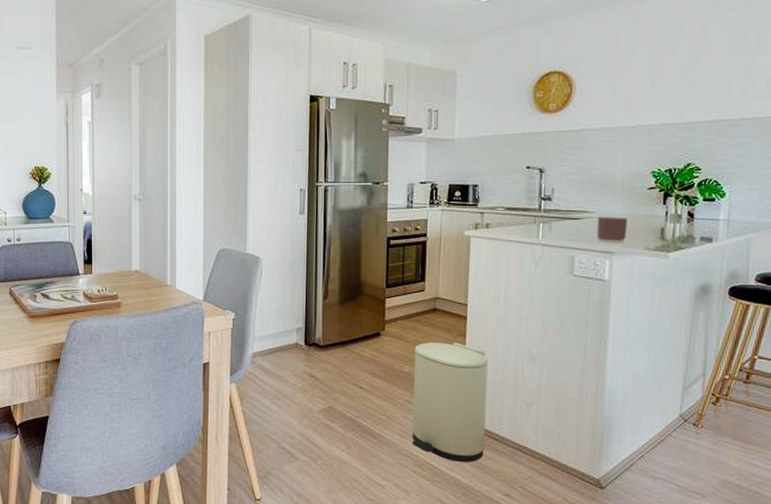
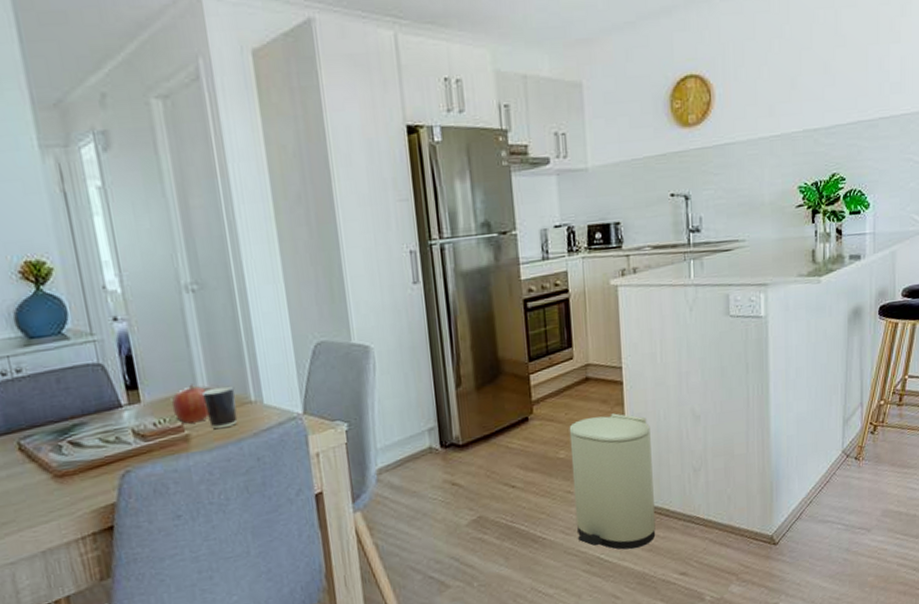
fruit: none [112,266,137,294] -> present [171,384,210,424]
mug: none [133,271,157,302] -> present [201,385,238,430]
mug: present [596,216,627,243] -> none [748,242,779,274]

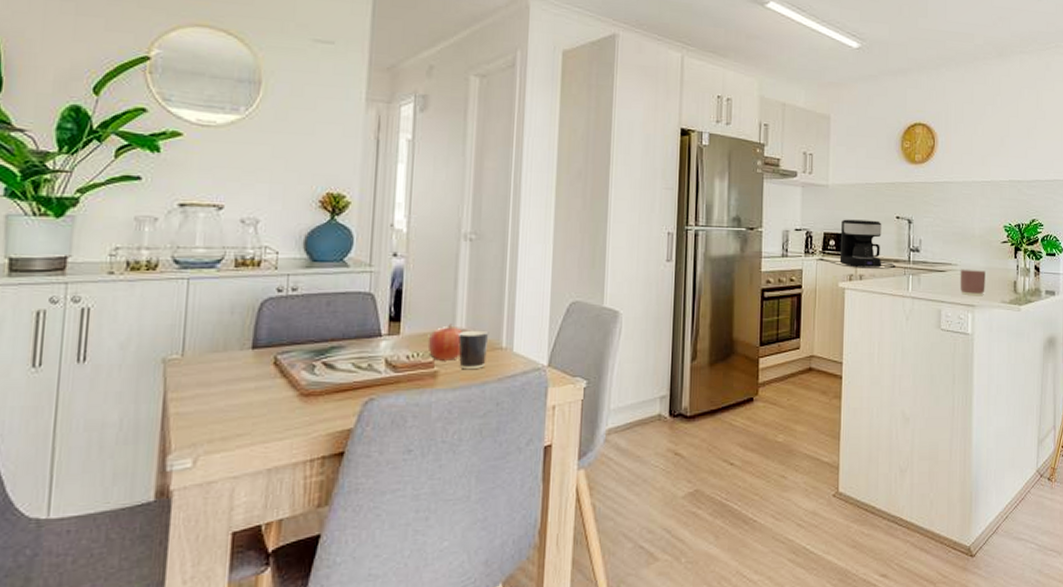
pedal bin: present [569,413,656,550] -> none [786,405,863,543]
coffee maker: none [585,202,674,262] -> present [819,219,896,270]
mug: none [748,242,779,274] -> present [959,269,986,296]

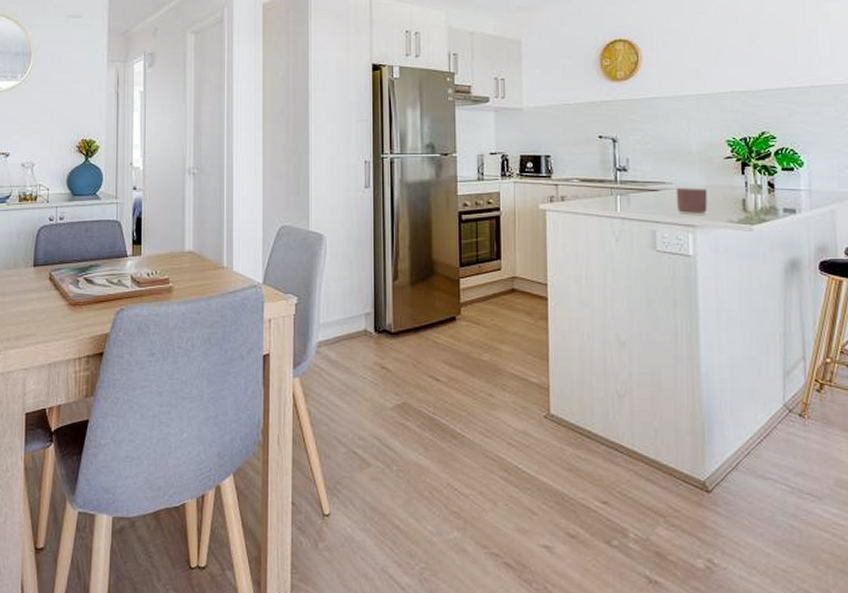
fruit: present [427,324,462,361] -> none [163,246,190,278]
mug: present [457,330,489,370] -> none [186,251,212,286]
coffee maker: present [819,219,896,270] -> none [516,141,601,191]

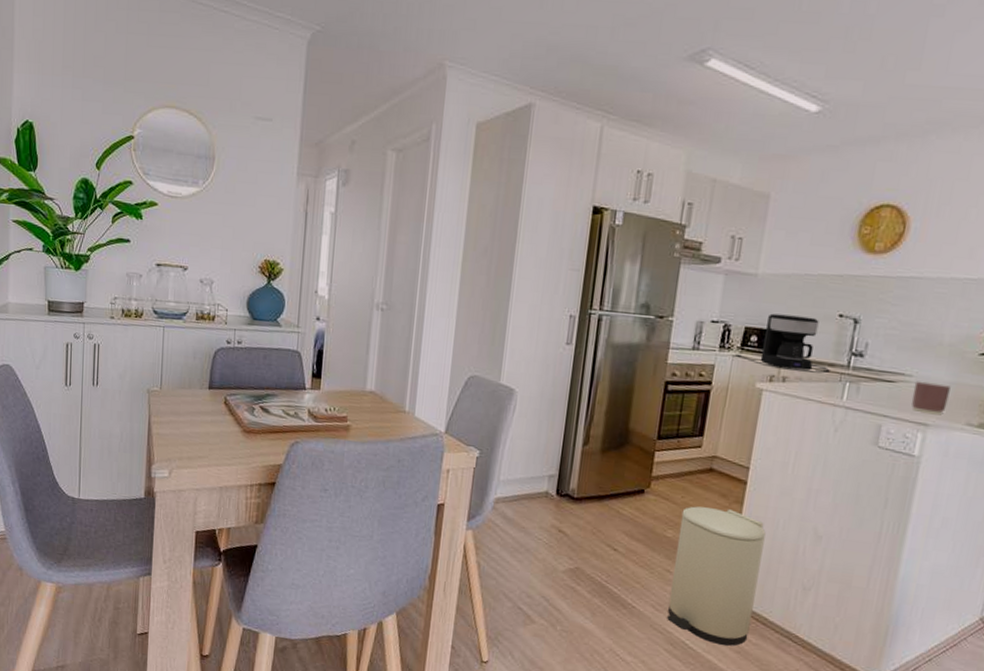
pedal bin: none [493,326,576,465] -> present [667,506,766,646]
coffee maker: none [516,141,601,191] -> present [735,313,830,374]

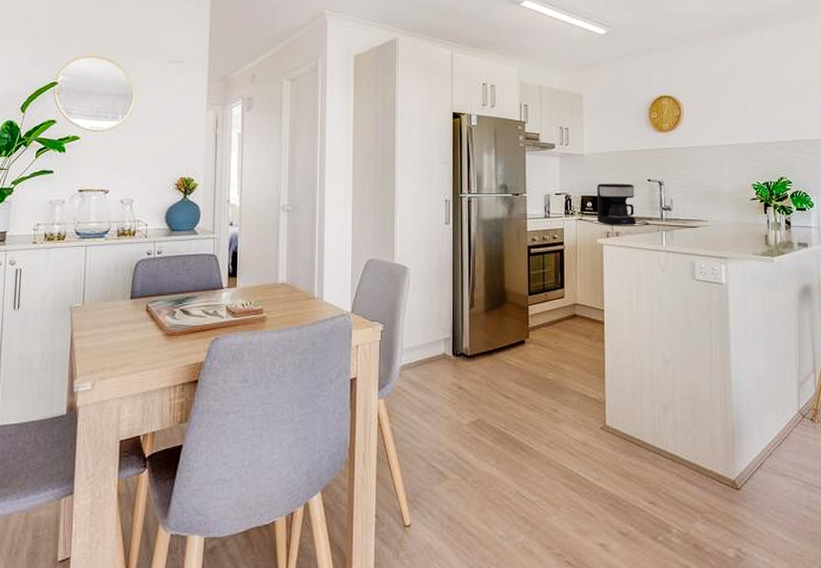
pedal bin: present [667,506,766,646] -> none [557,347,628,470]
mug: present [910,381,951,415] -> none [711,224,737,249]

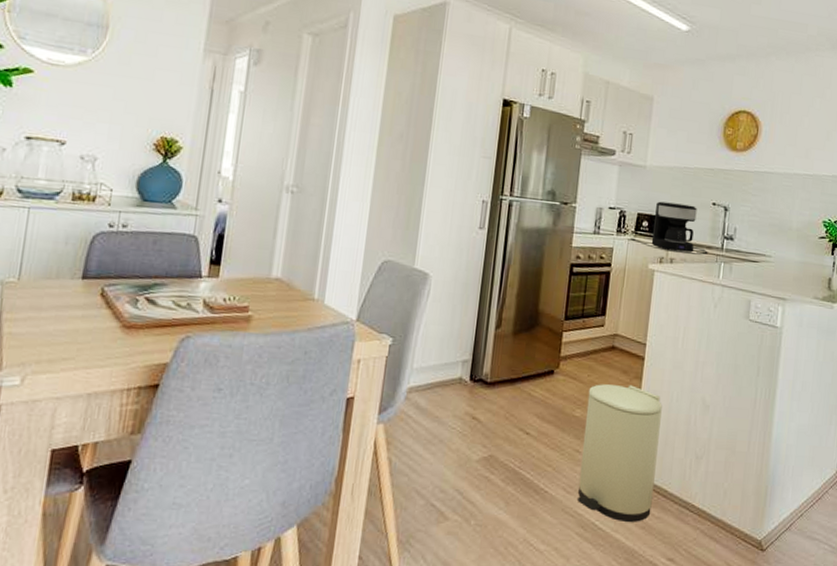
pedal bin: none [557,347,628,470] -> present [577,384,662,522]

